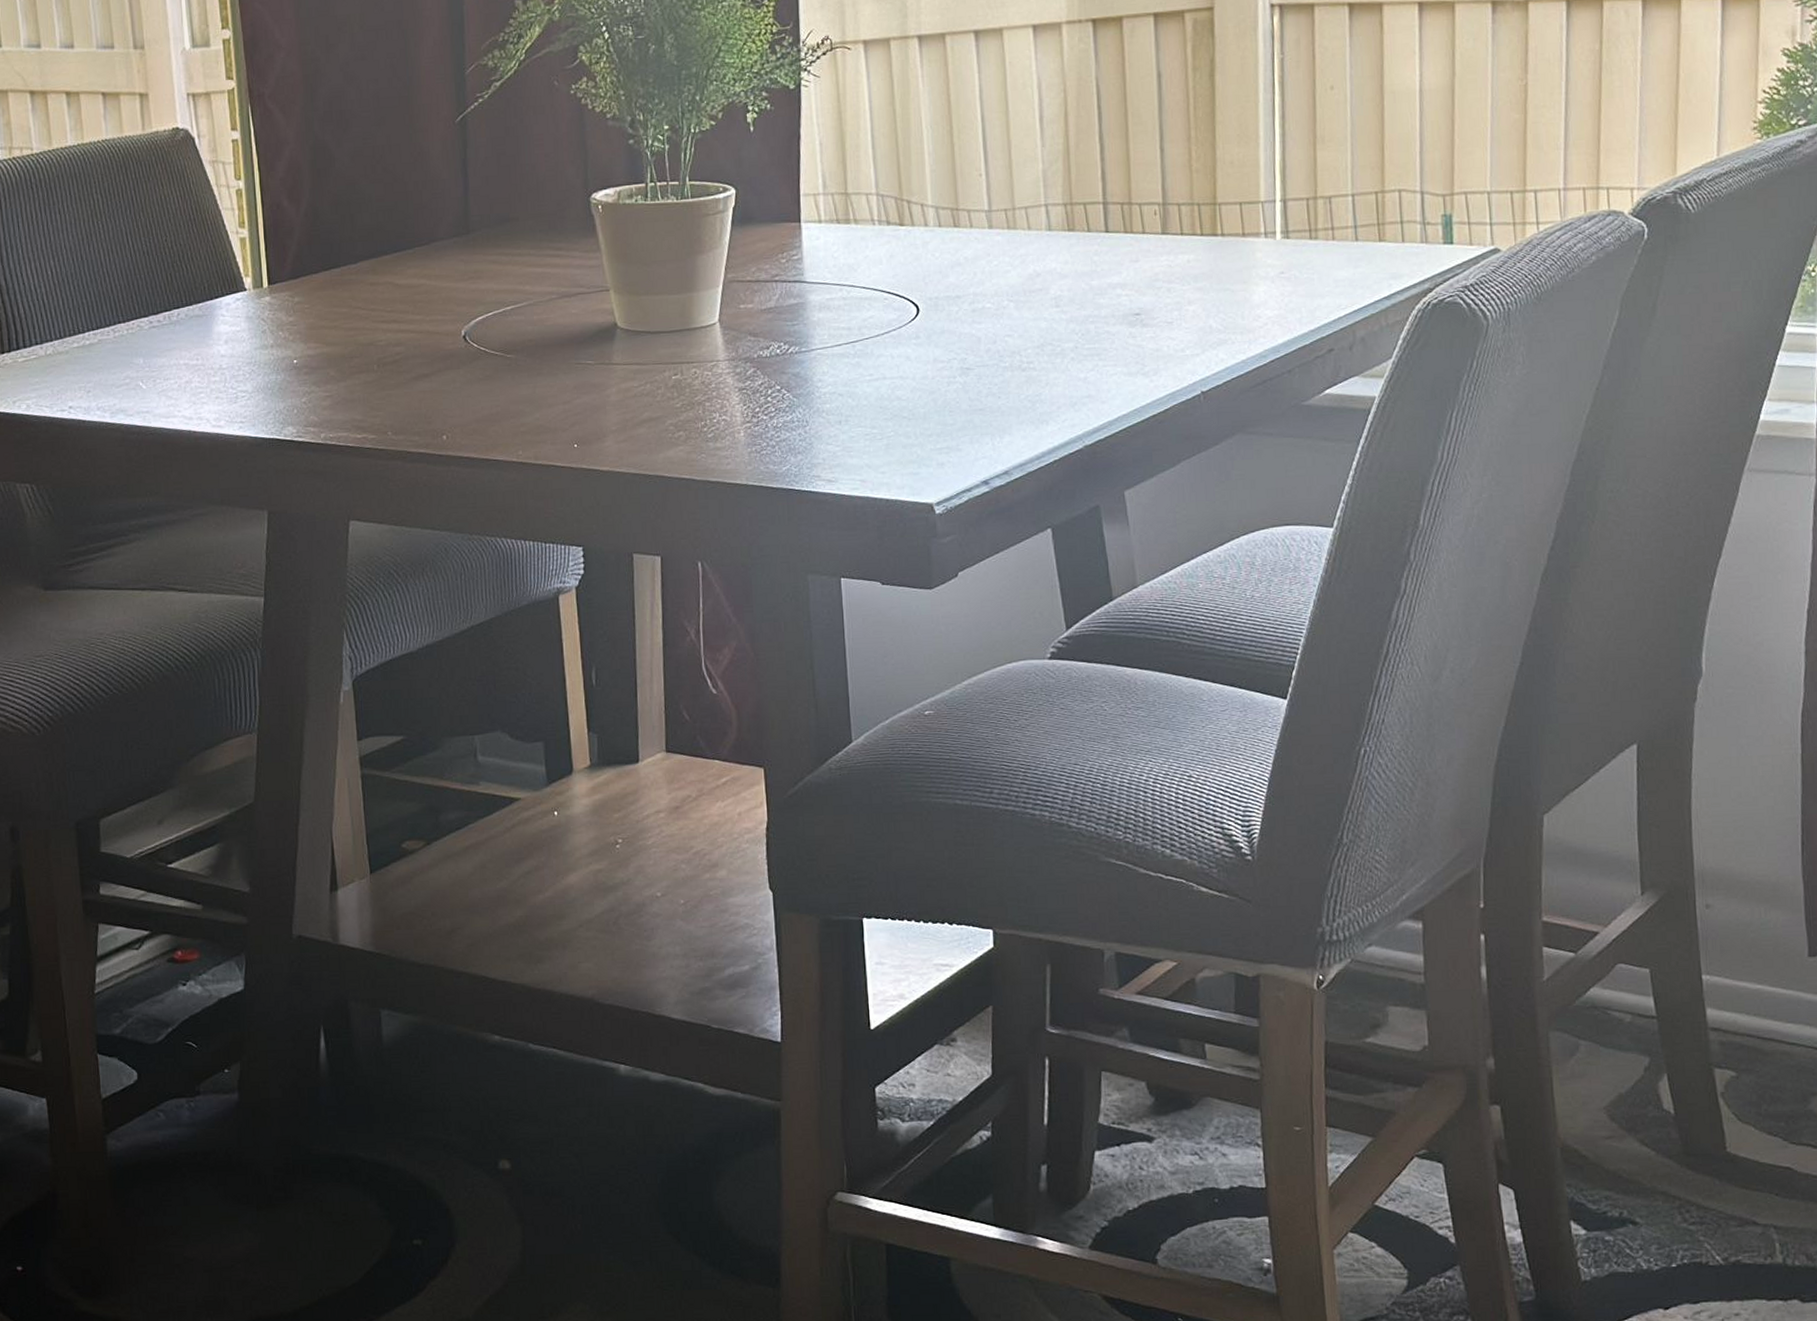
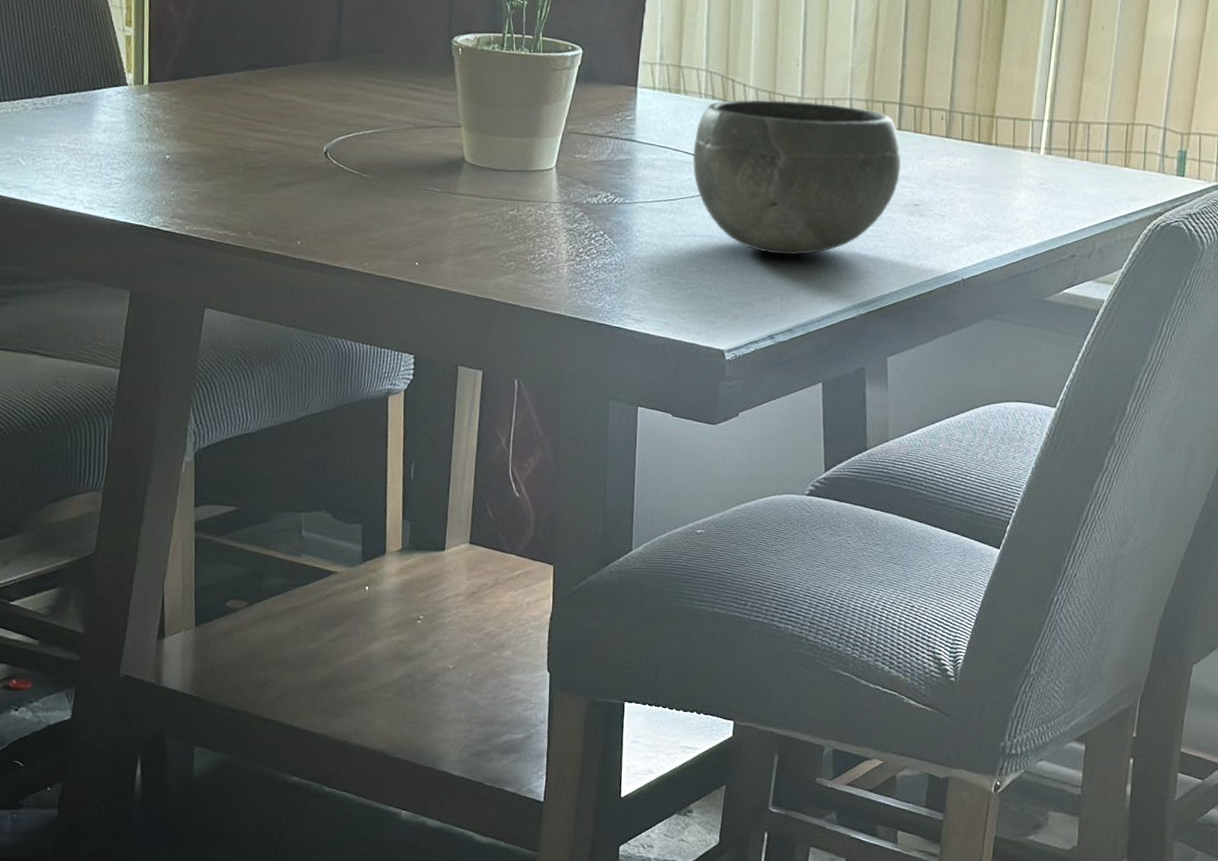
bowl: none [871,213,1113,389] -> present [693,99,901,255]

